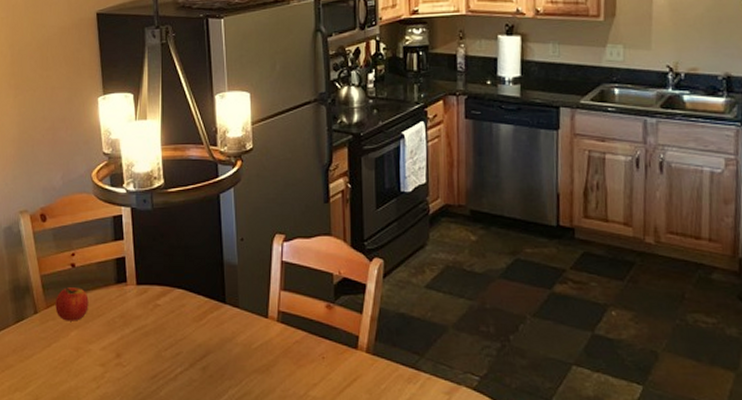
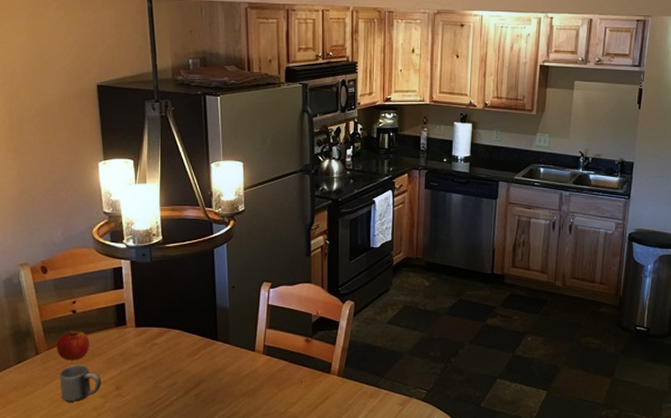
mug: none [58,326,101,370] -> present [59,364,101,402]

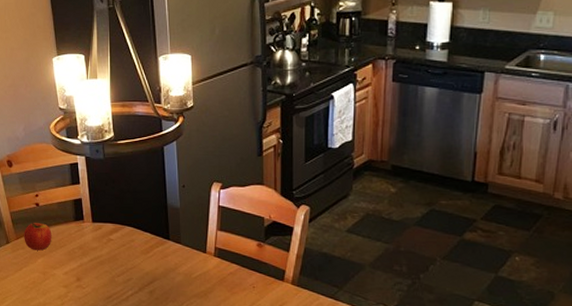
mug: present [59,364,101,402] -> none [28,254,64,289]

